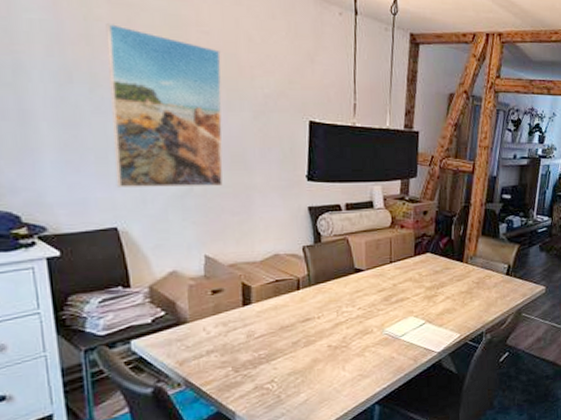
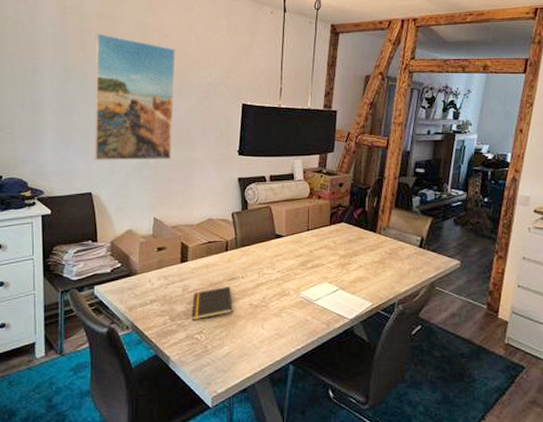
notepad: none [259,328,309,369] -> present [191,286,233,320]

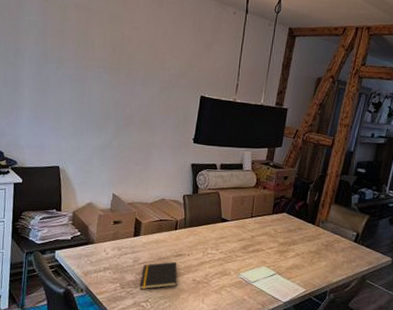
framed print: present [93,34,176,160] -> none [63,22,144,142]

